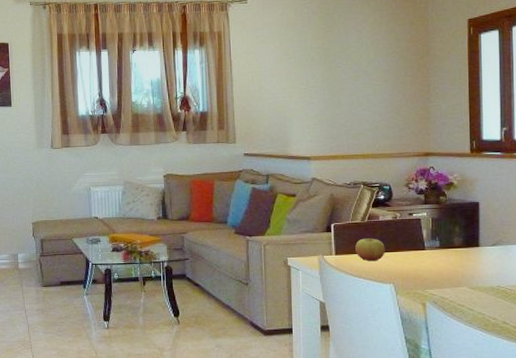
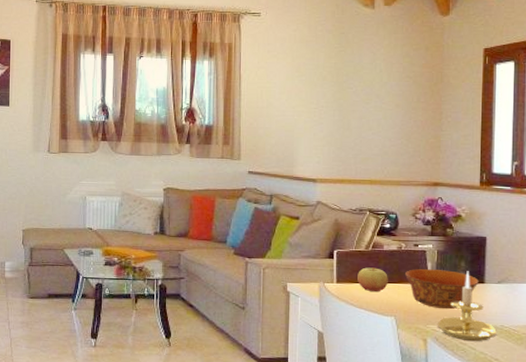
bowl: none [400,236,474,274] -> present [404,269,479,310]
candle holder: none [434,236,494,302] -> present [437,271,497,341]

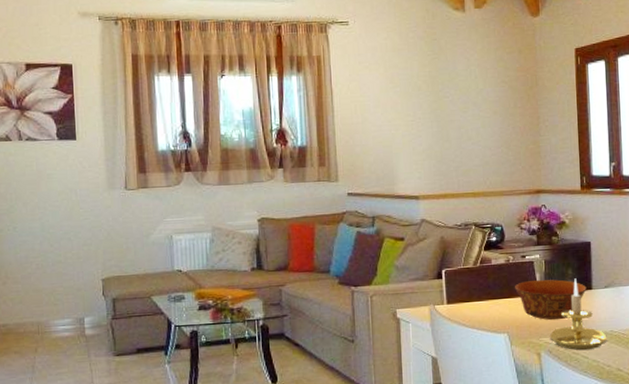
apple: present [357,267,388,291] -> none [467,284,499,309]

